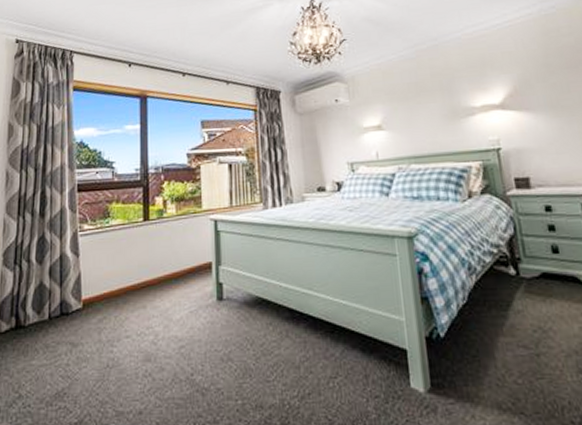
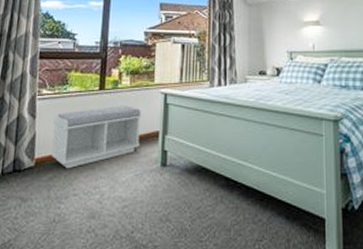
bench: none [98,236,193,309] -> present [50,105,142,169]

